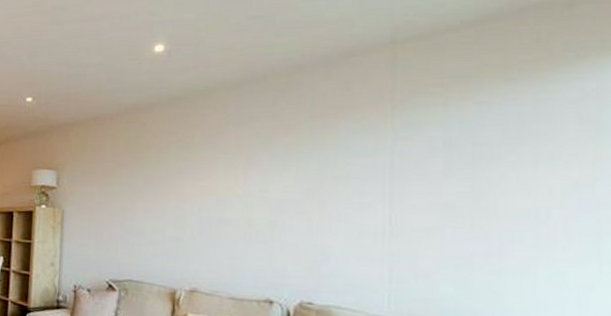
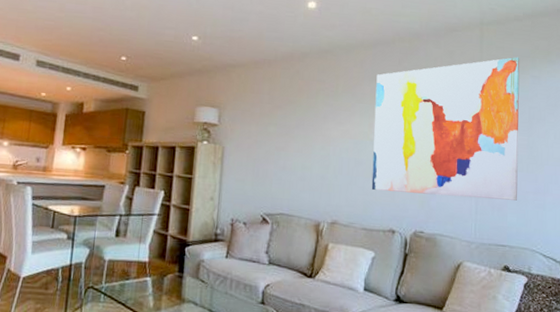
wall art: none [240,79,457,265] -> present [371,57,520,201]

